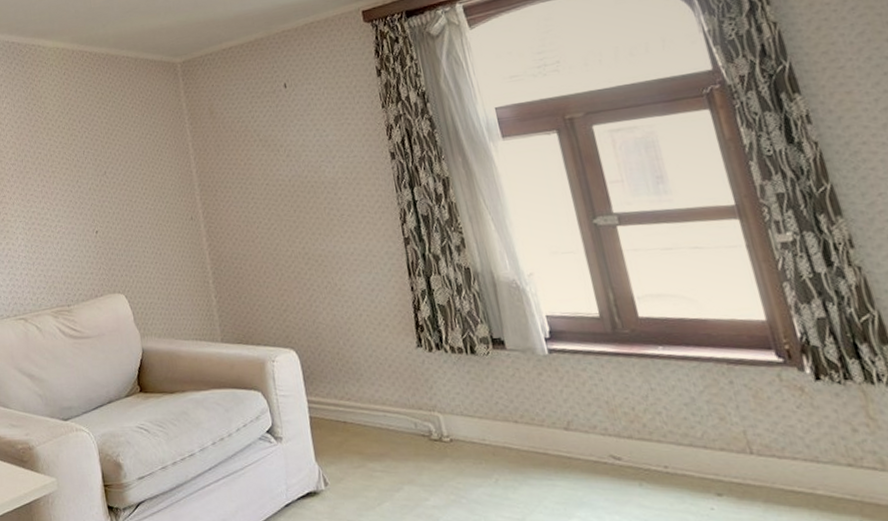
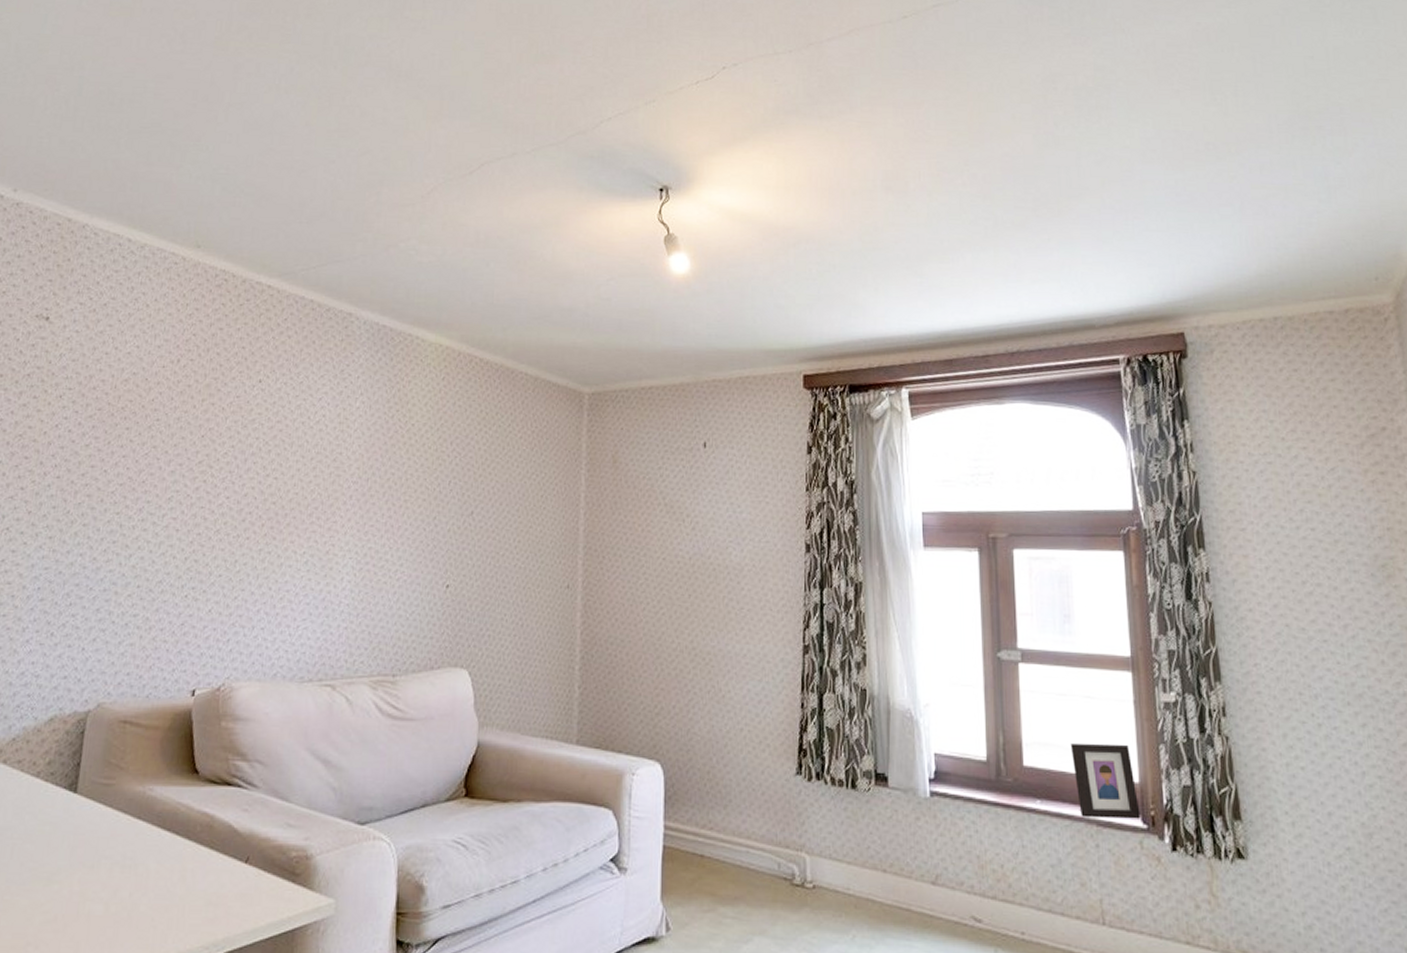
picture frame: none [684,287,774,358] -> present [1070,744,1141,819]

